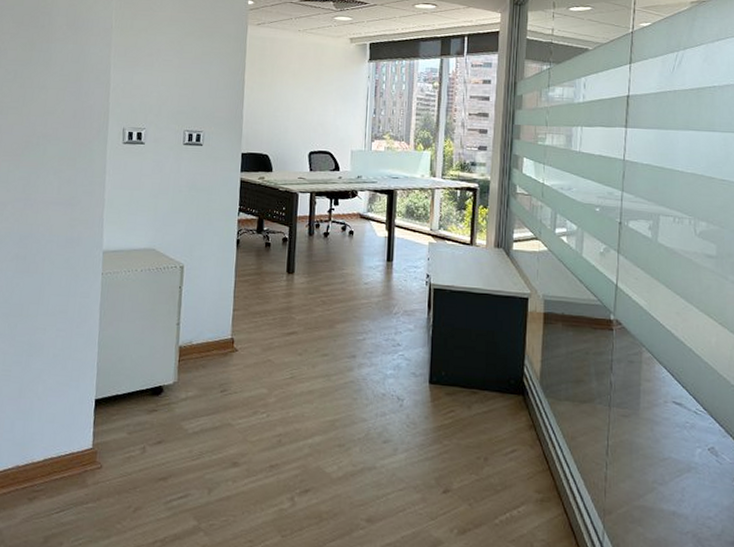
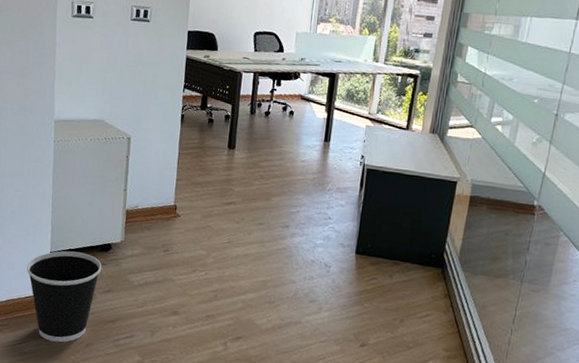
wastebasket: none [68,396,152,509] -> present [27,250,102,343]

